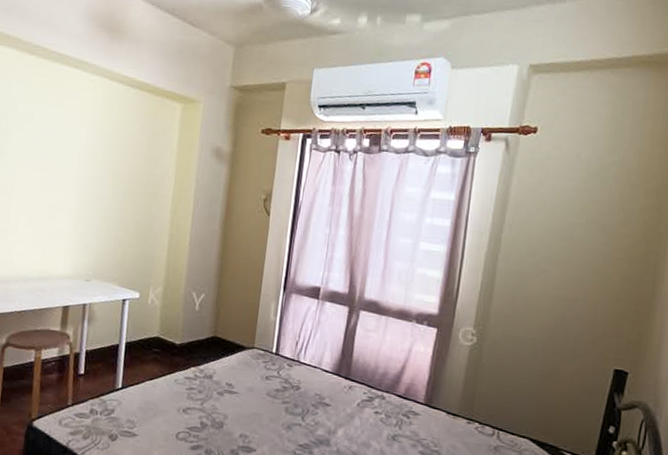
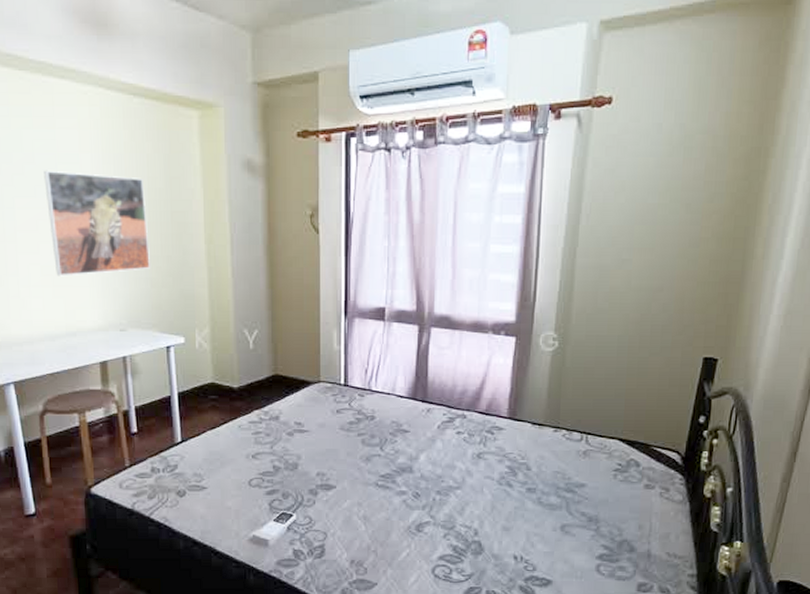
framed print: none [40,139,127,230] -> present [44,170,150,277]

